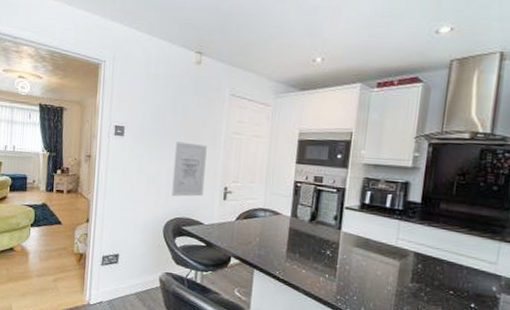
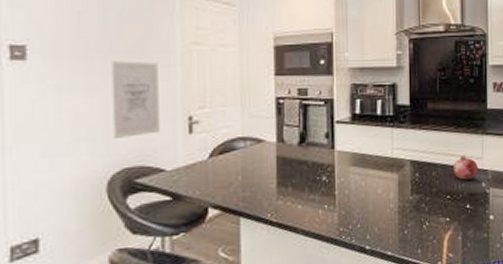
fruit: none [461,256,491,281] -> present [453,154,479,180]

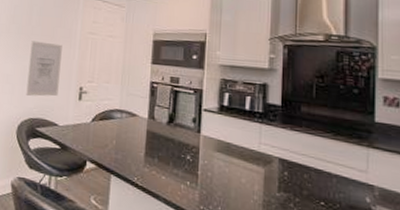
fruit: present [453,154,479,180] -> none [330,163,362,192]

